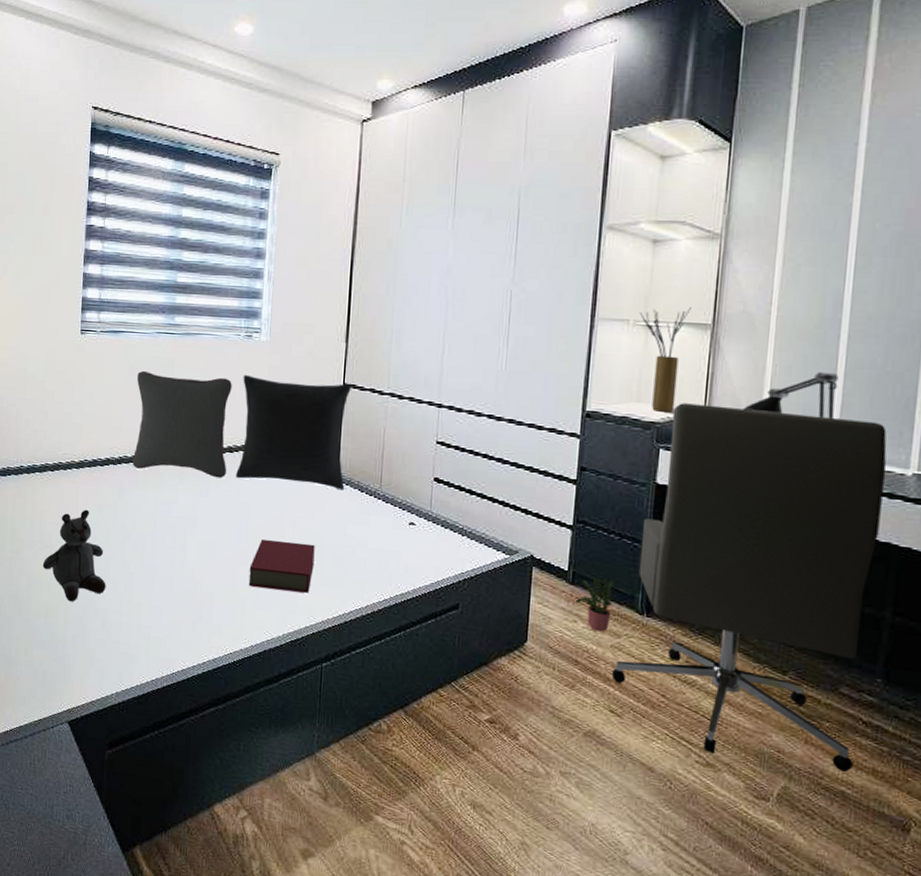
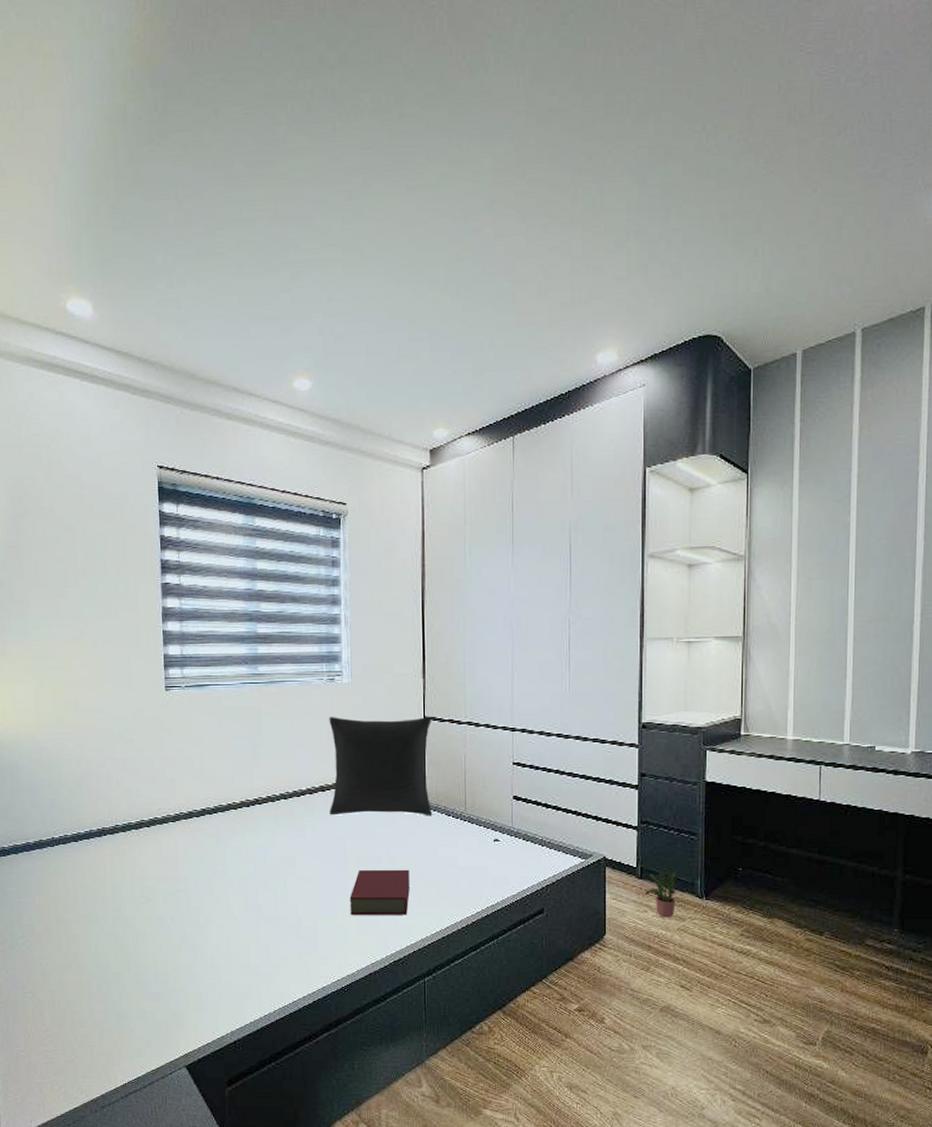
stuffed bear: present [42,509,106,602] -> none [146,860,212,951]
pillow: present [132,370,232,478] -> none [226,721,321,817]
office chair: present [611,403,887,772] -> none [679,708,891,1012]
vase: present [639,307,691,413] -> none [681,623,724,718]
desk lamp: present [742,371,839,419] -> none [773,670,848,711]

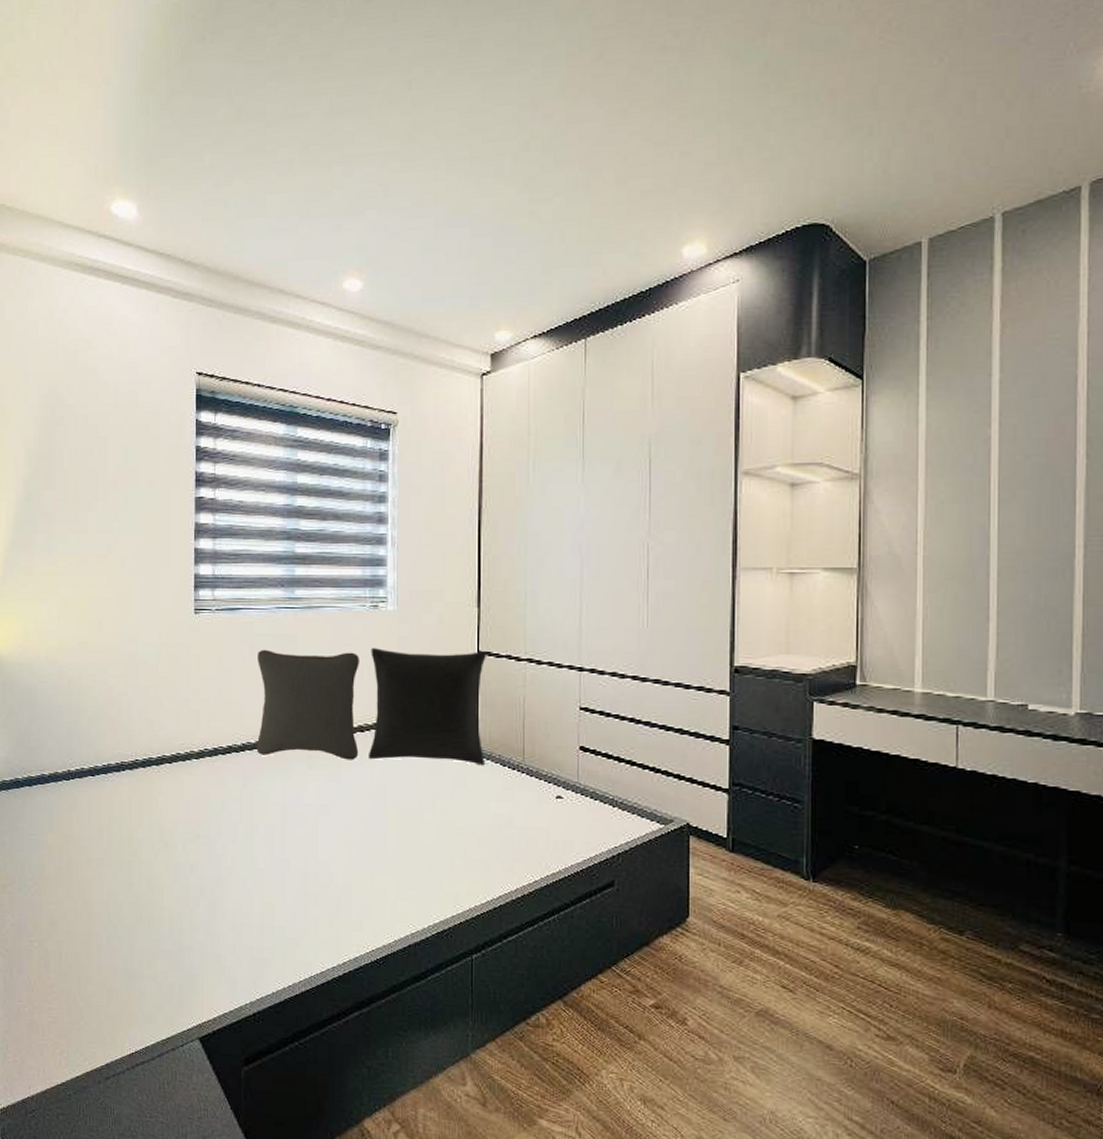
pillow: none [226,721,321,817] -> present [256,649,359,760]
book: present [349,869,410,915] -> none [388,823,457,879]
potted plant: present [645,869,676,917] -> none [738,842,776,900]

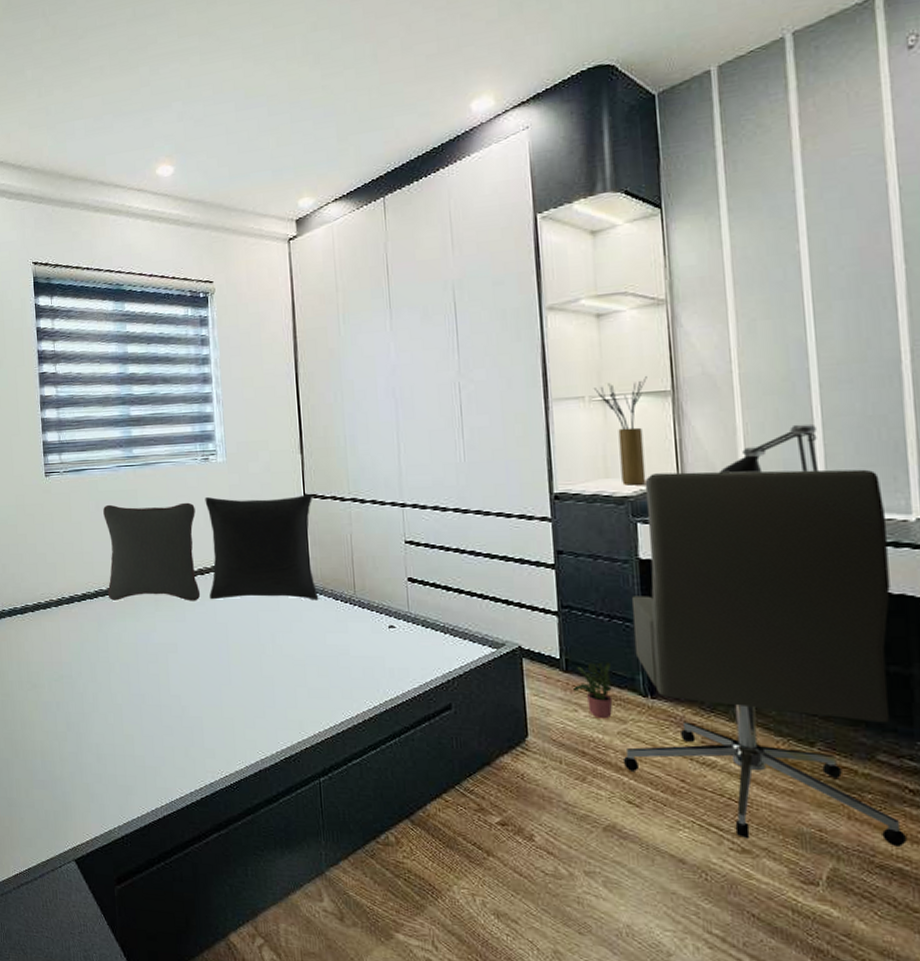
potted plant: none [738,842,776,900] -> present [573,662,613,718]
office chair: none [780,652,1048,1036] -> present [622,469,907,847]
vase: none [781,552,835,663] -> present [593,376,647,485]
desk lamp: none [896,611,991,660] -> present [718,423,818,474]

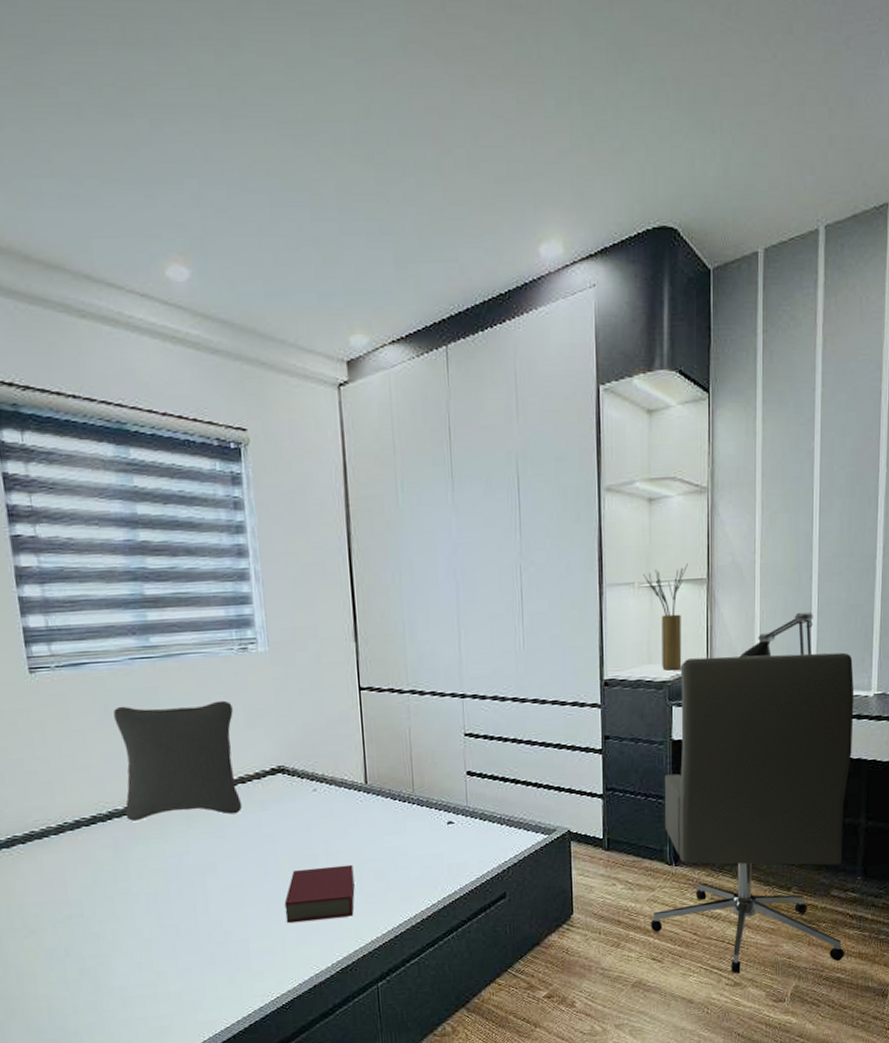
pillow: present [205,493,319,601] -> none [244,686,376,811]
book: none [234,657,299,708] -> present [284,864,355,923]
potted plant: present [573,662,613,718] -> none [613,837,645,888]

